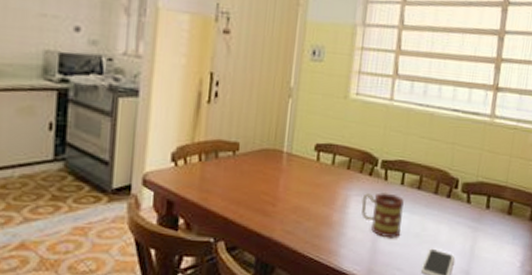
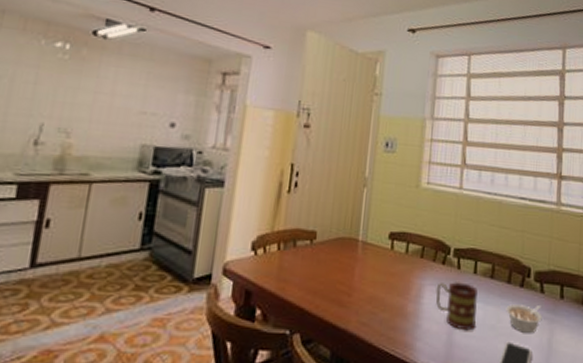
legume: none [431,214,467,240] -> present [506,304,542,333]

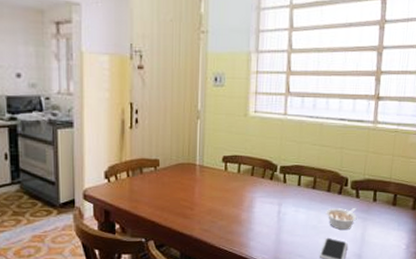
mug: present [435,282,478,331] -> none [265,193,302,231]

